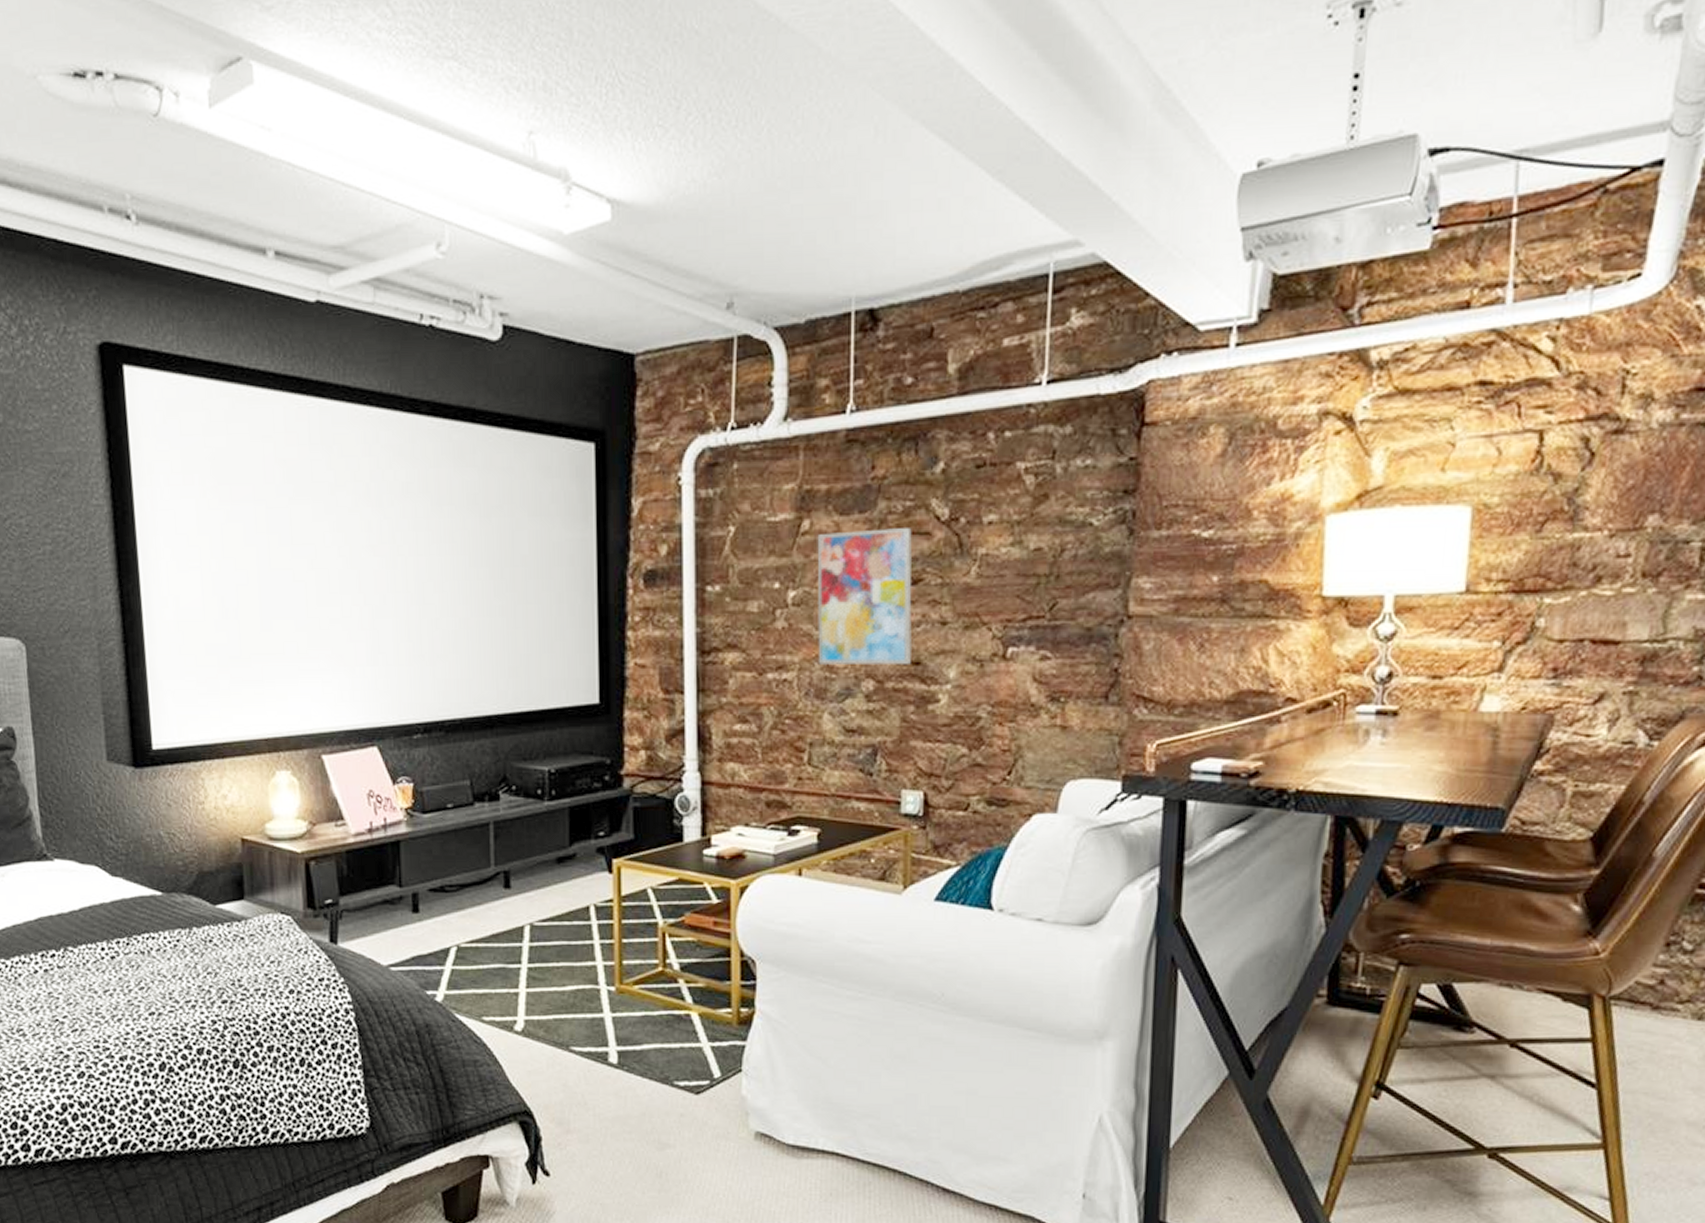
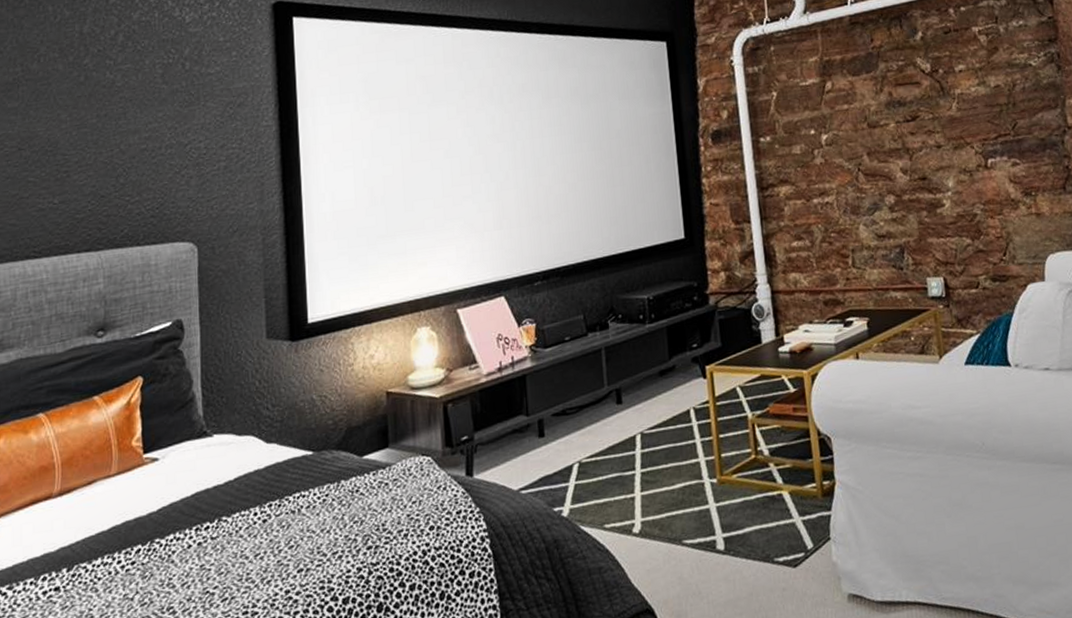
wall art: present [817,528,912,666] -> none [838,80,919,188]

